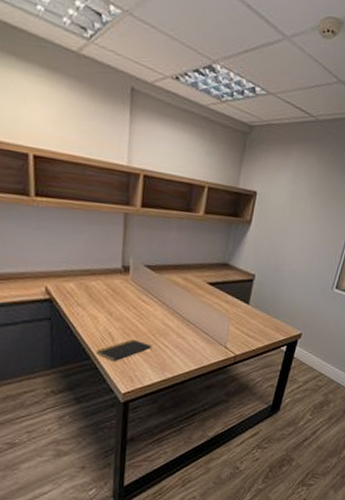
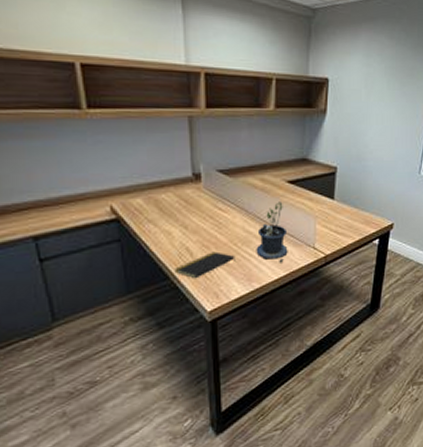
potted plant: none [171,300,202,358] -> present [256,201,288,263]

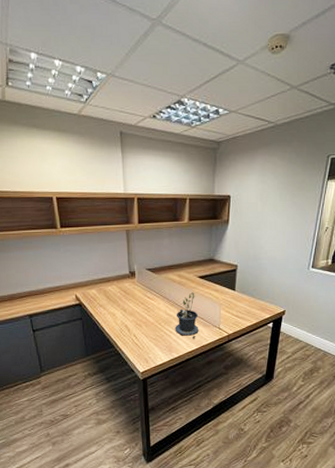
notepad: present [175,251,236,279] -> none [117,329,160,348]

